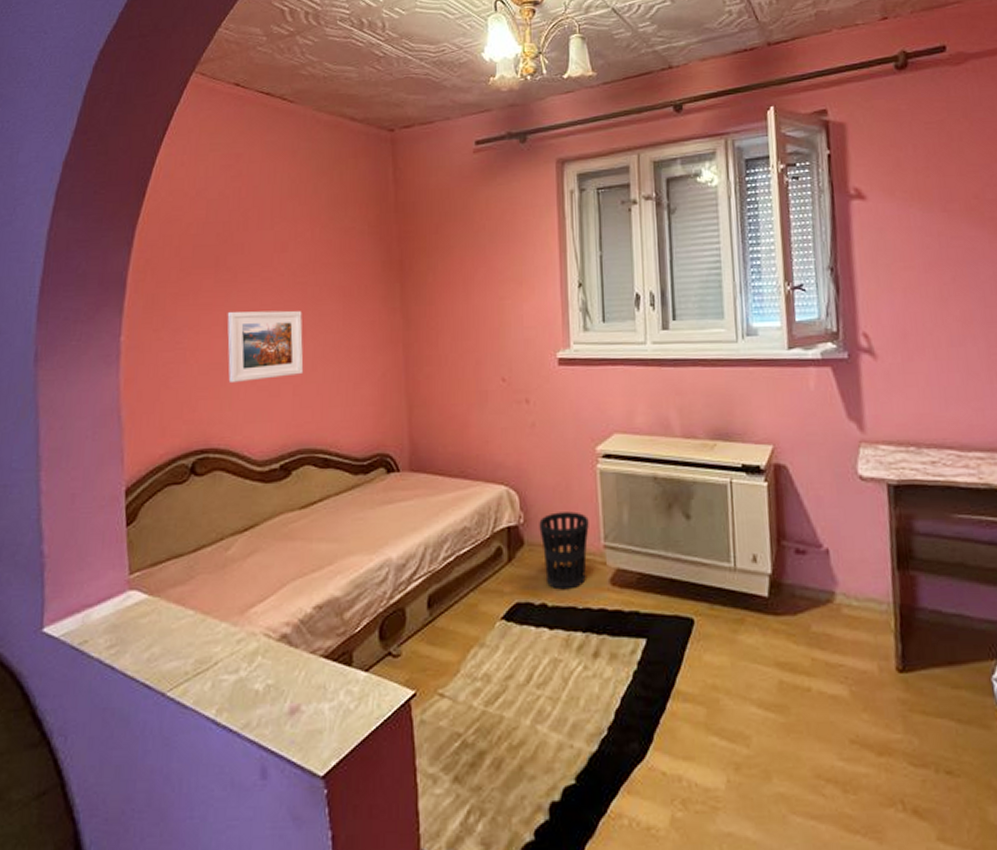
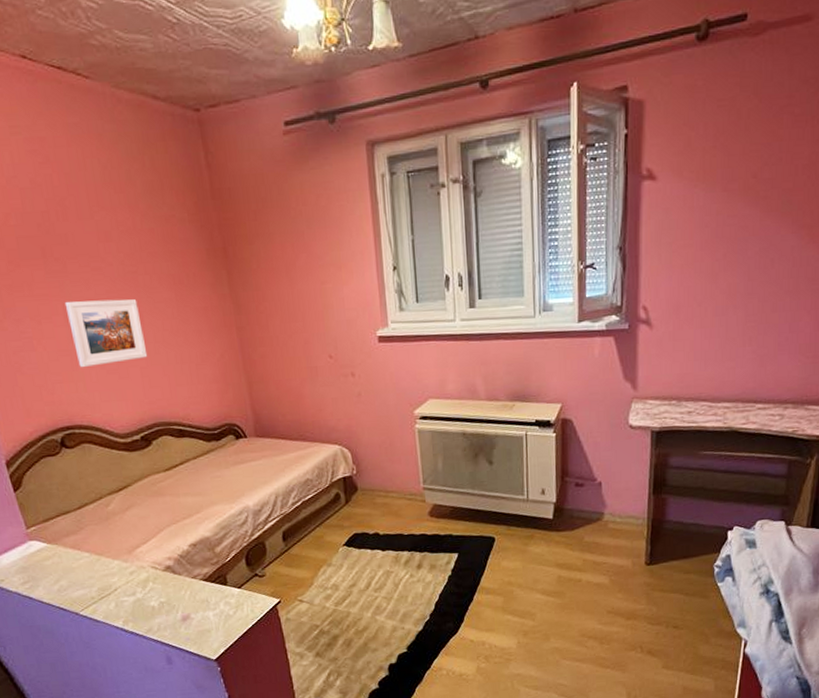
wastebasket: present [539,511,589,590] -> none [369,463,411,522]

